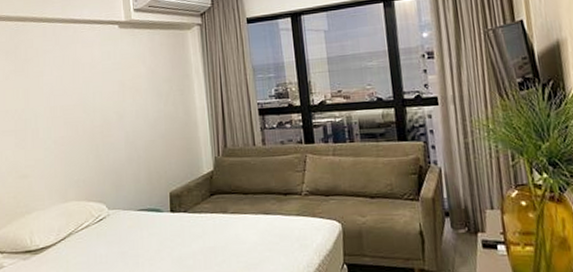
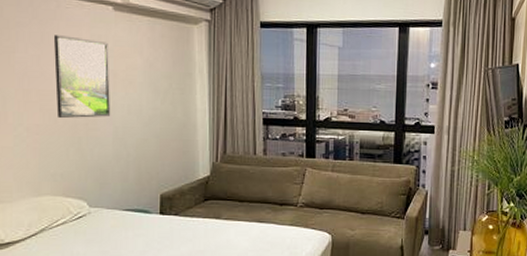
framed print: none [72,56,122,130] -> present [53,35,111,119]

